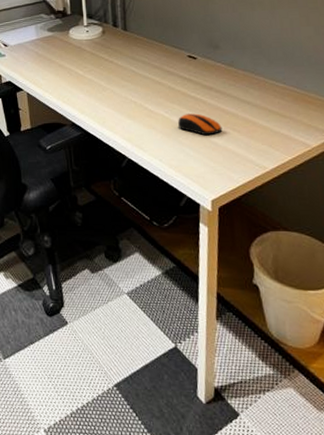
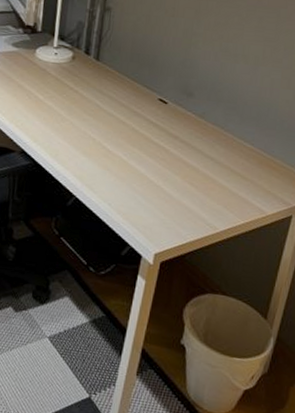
computer mouse: present [178,113,223,136] -> none [135,160,180,187]

